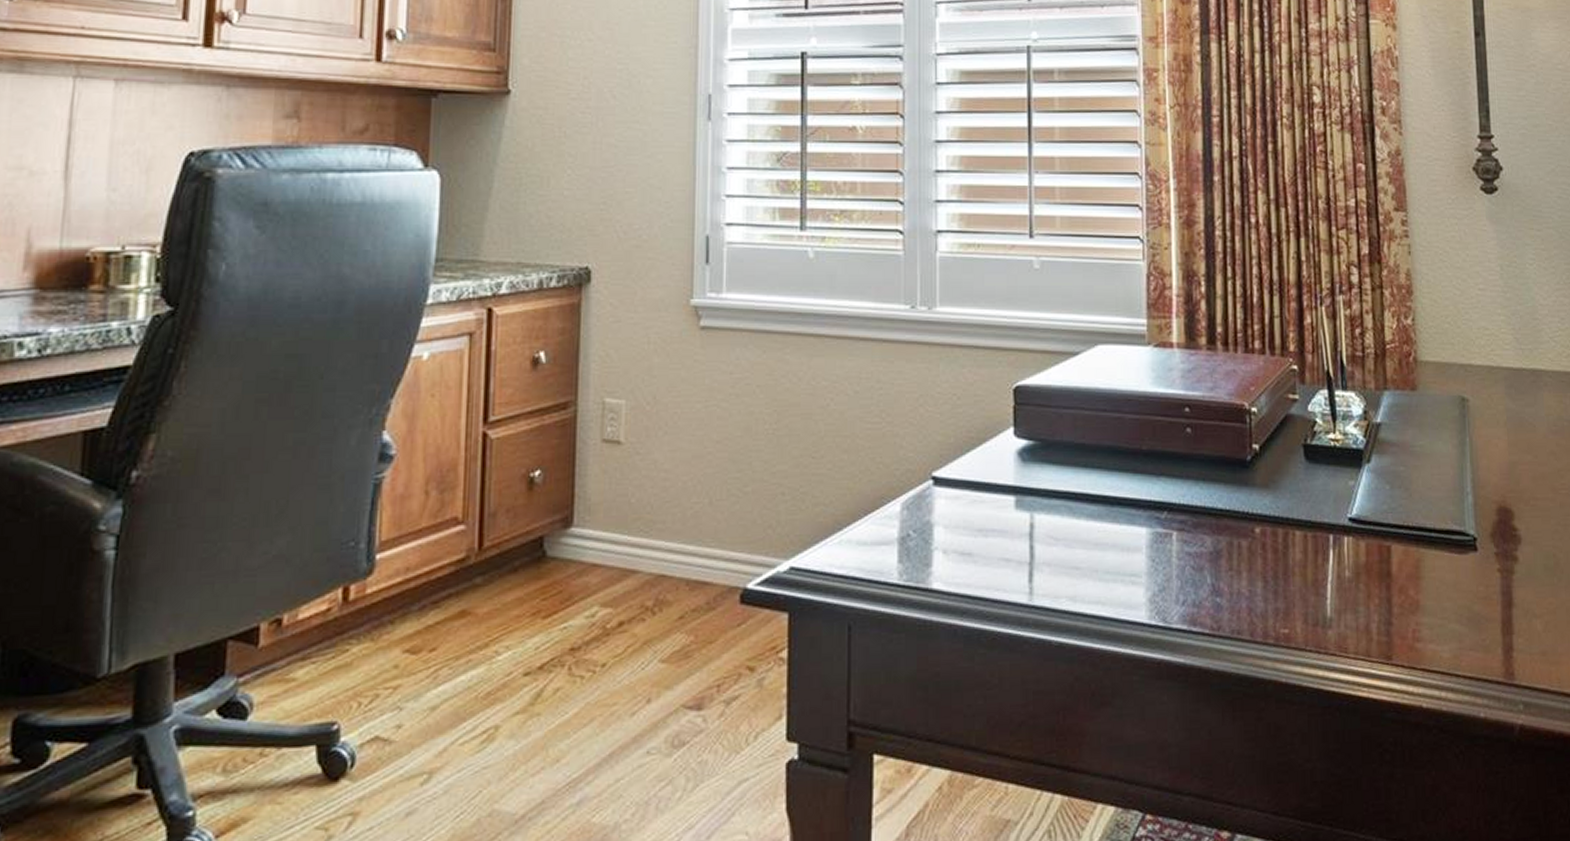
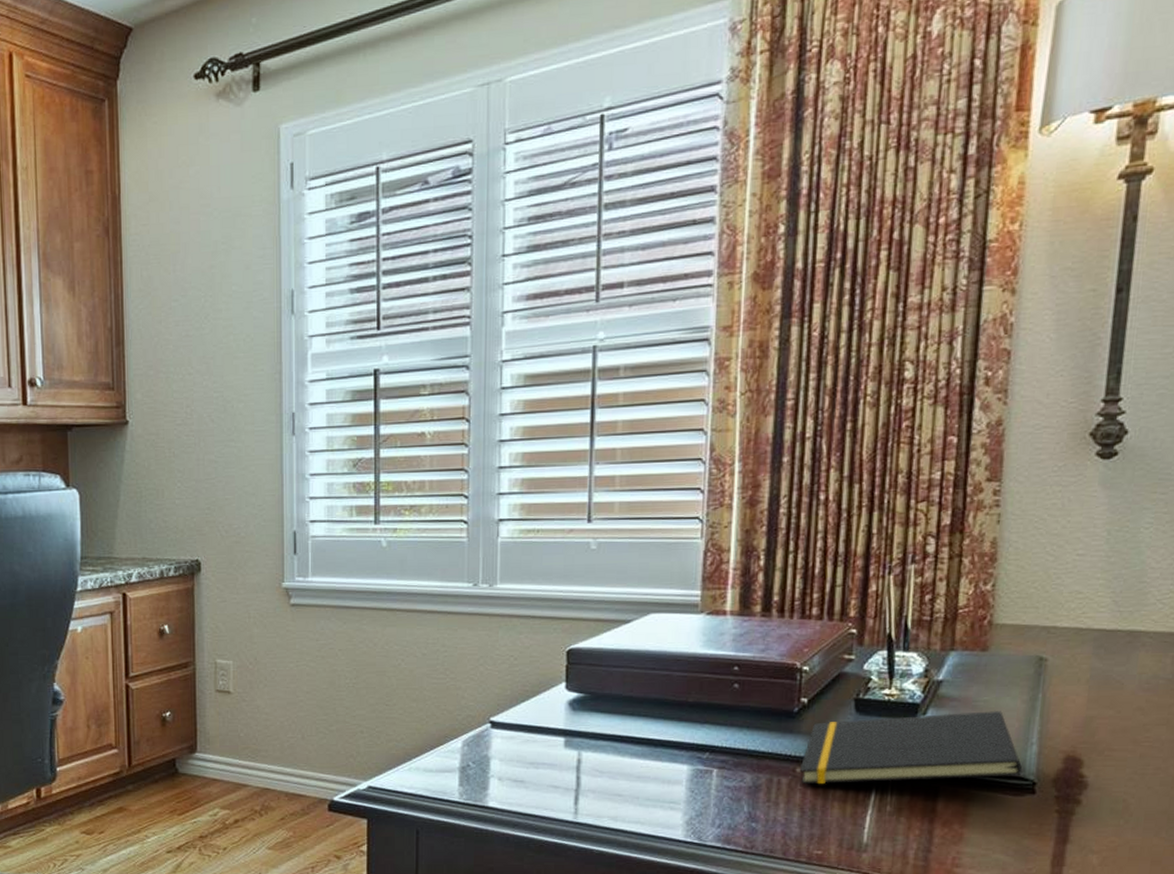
notepad: none [1258,456,1463,547] -> present [799,710,1023,785]

